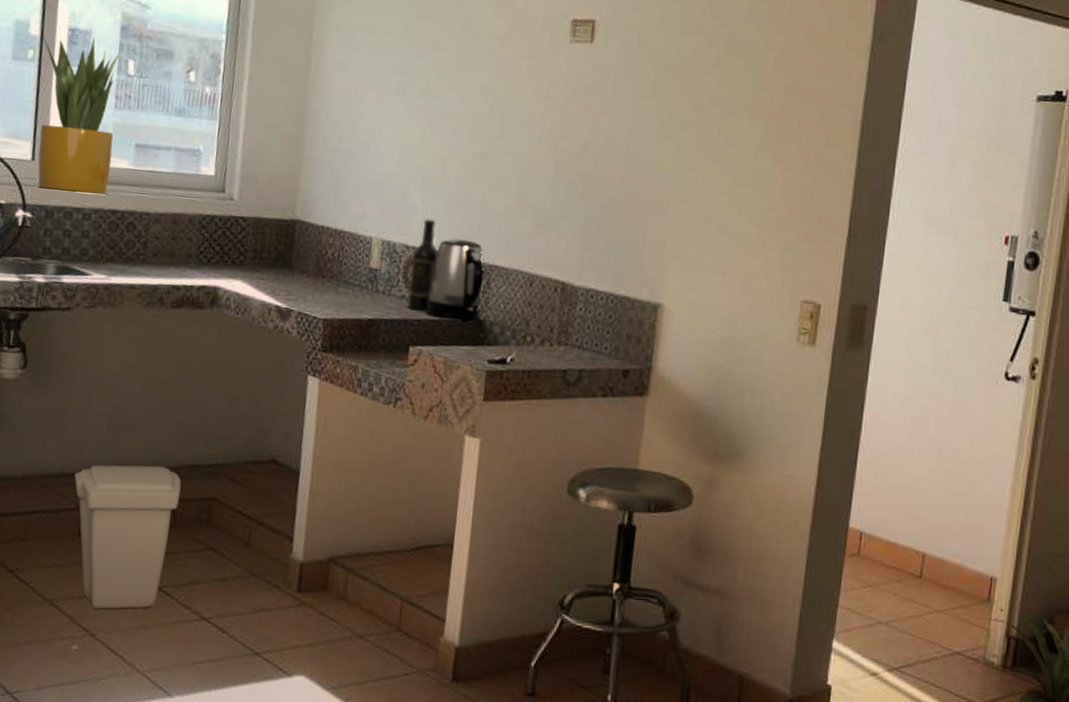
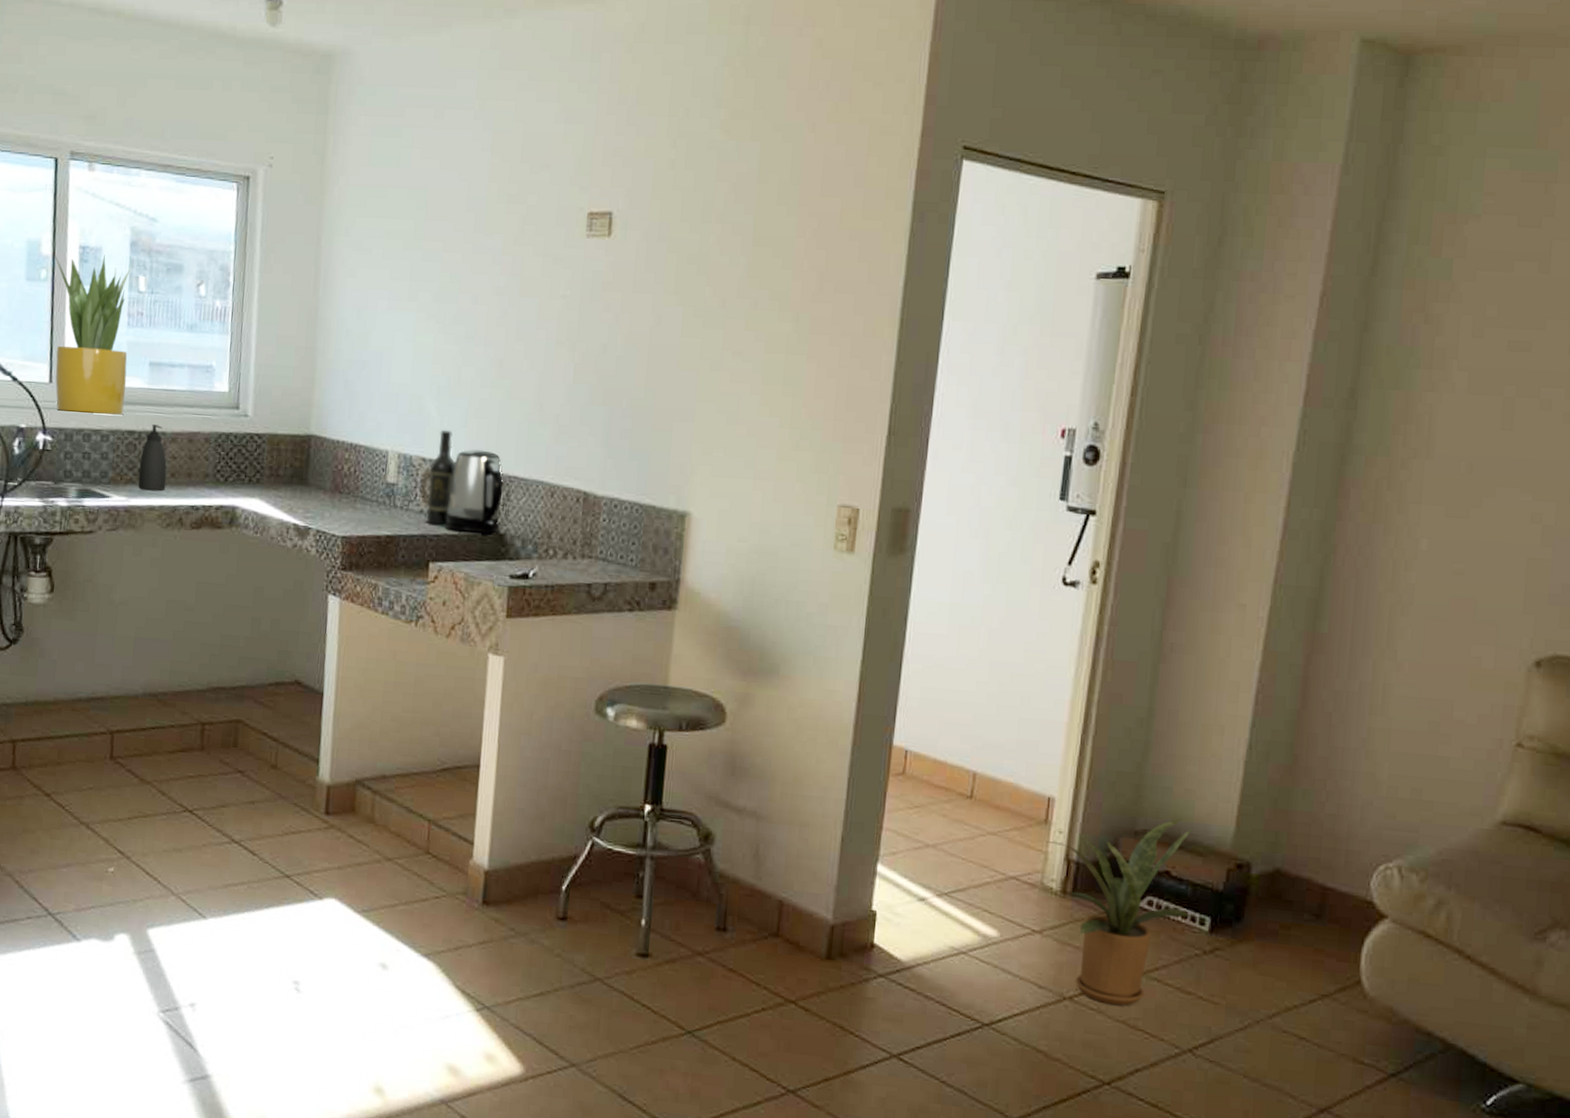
trash can: present [74,465,182,610] -> none [104,688,208,833]
soap dispenser: none [119,205,149,270] -> present [138,425,167,491]

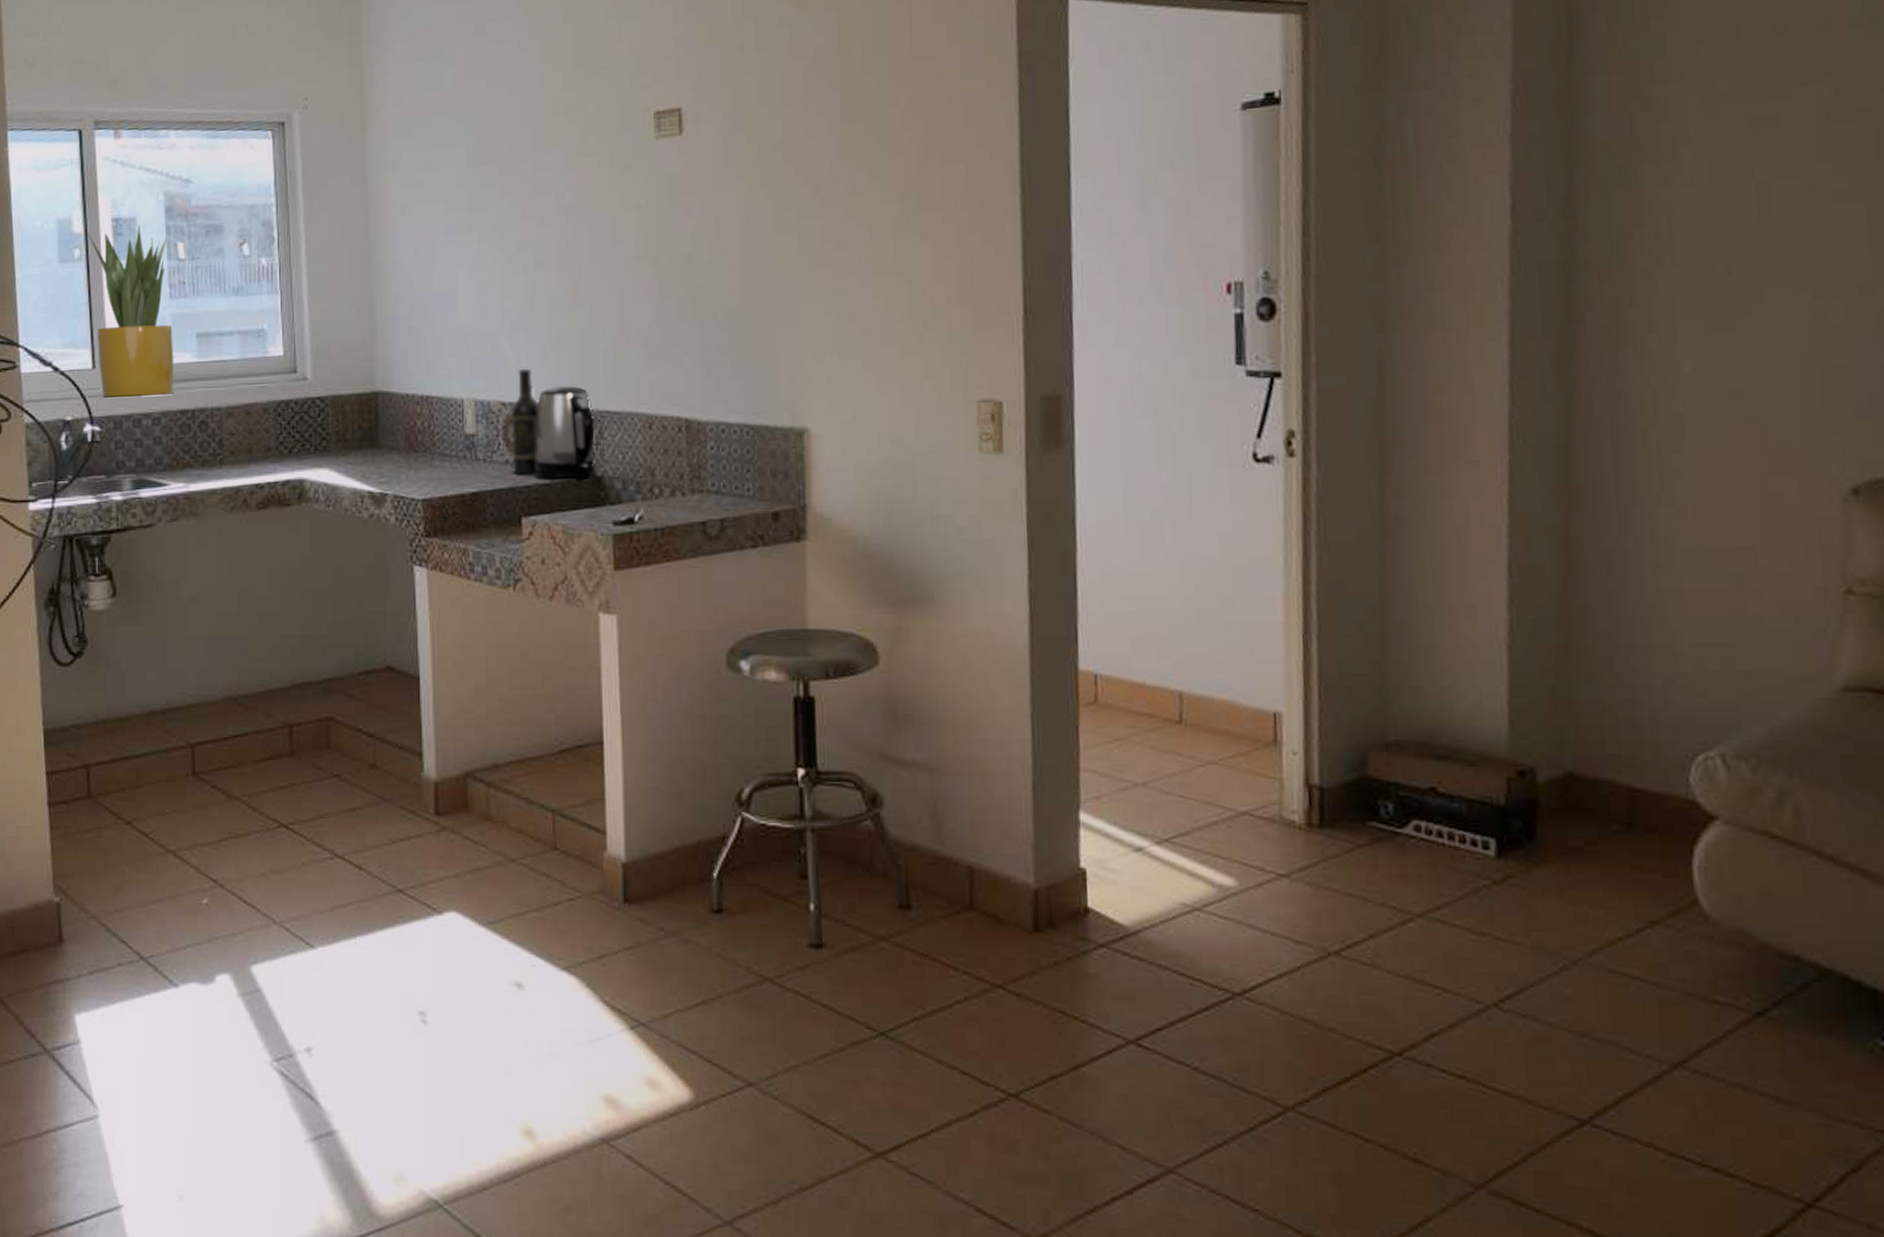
soap dispenser: present [138,425,167,491] -> none [196,400,226,473]
house plant: present [1046,818,1195,1006] -> none [1279,723,1473,957]

